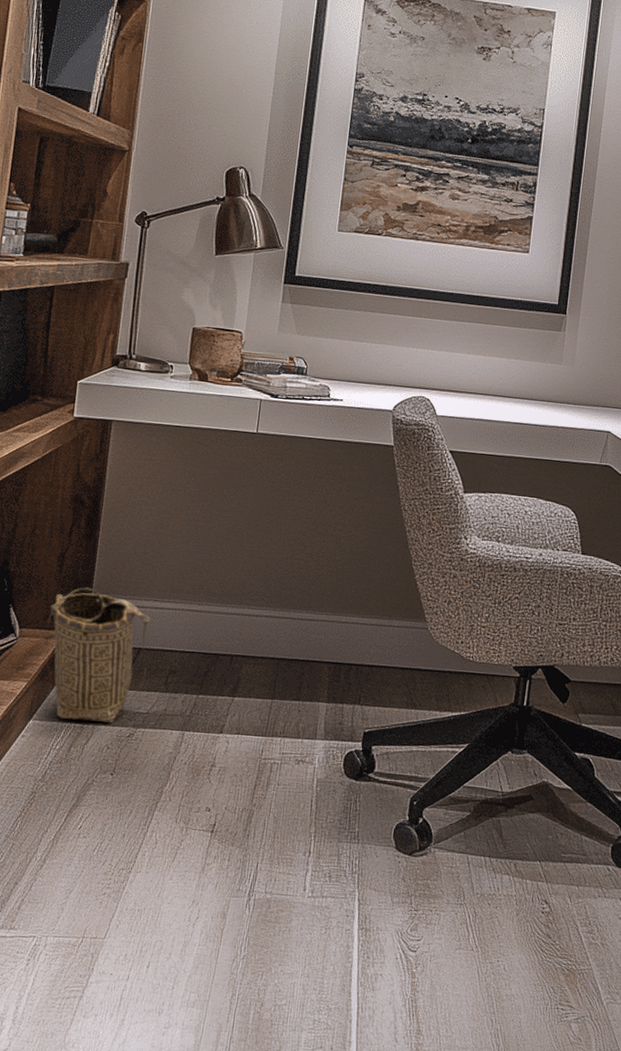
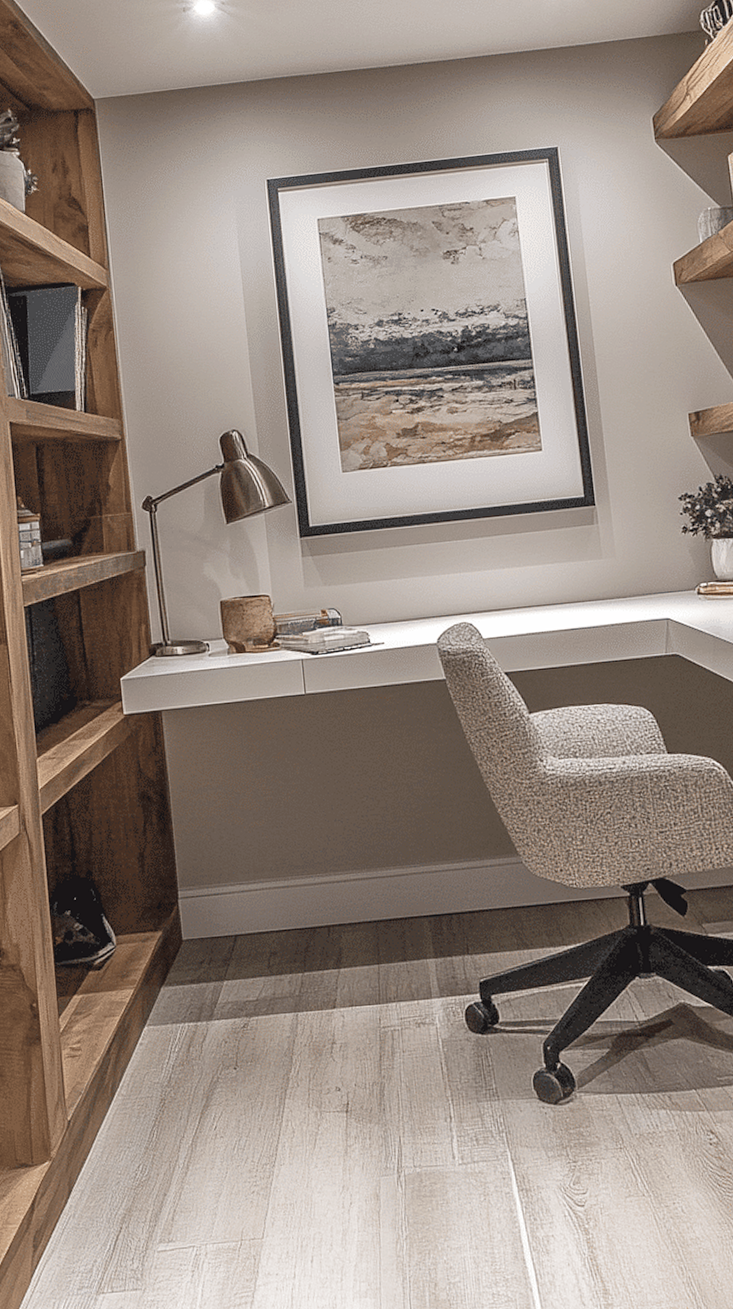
basket: present [45,587,150,724] -> none [140,883,248,1021]

